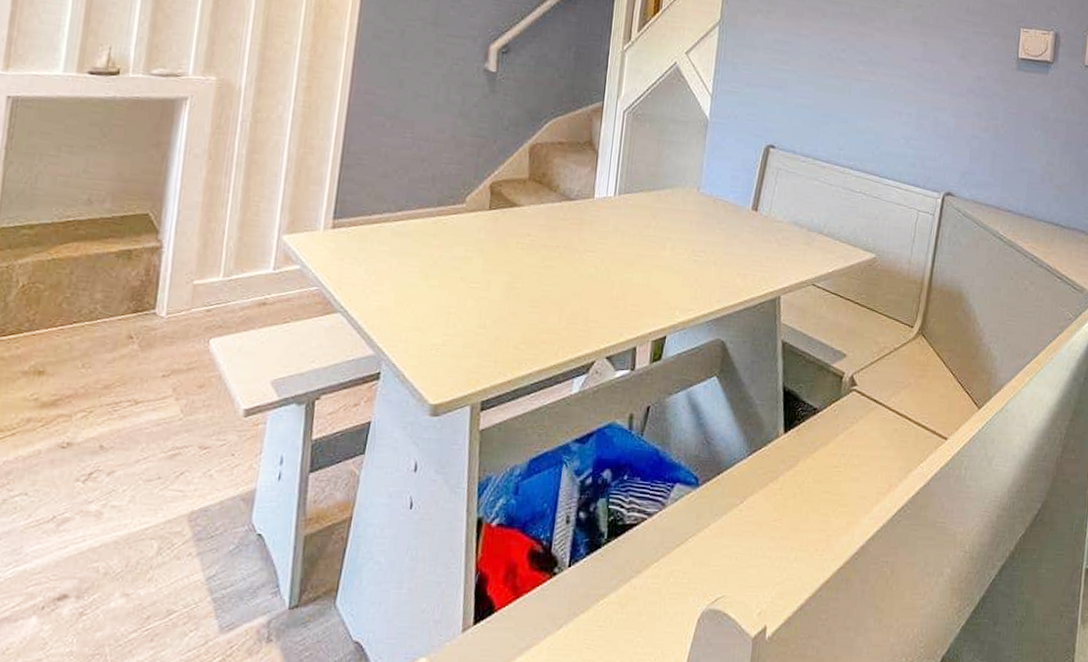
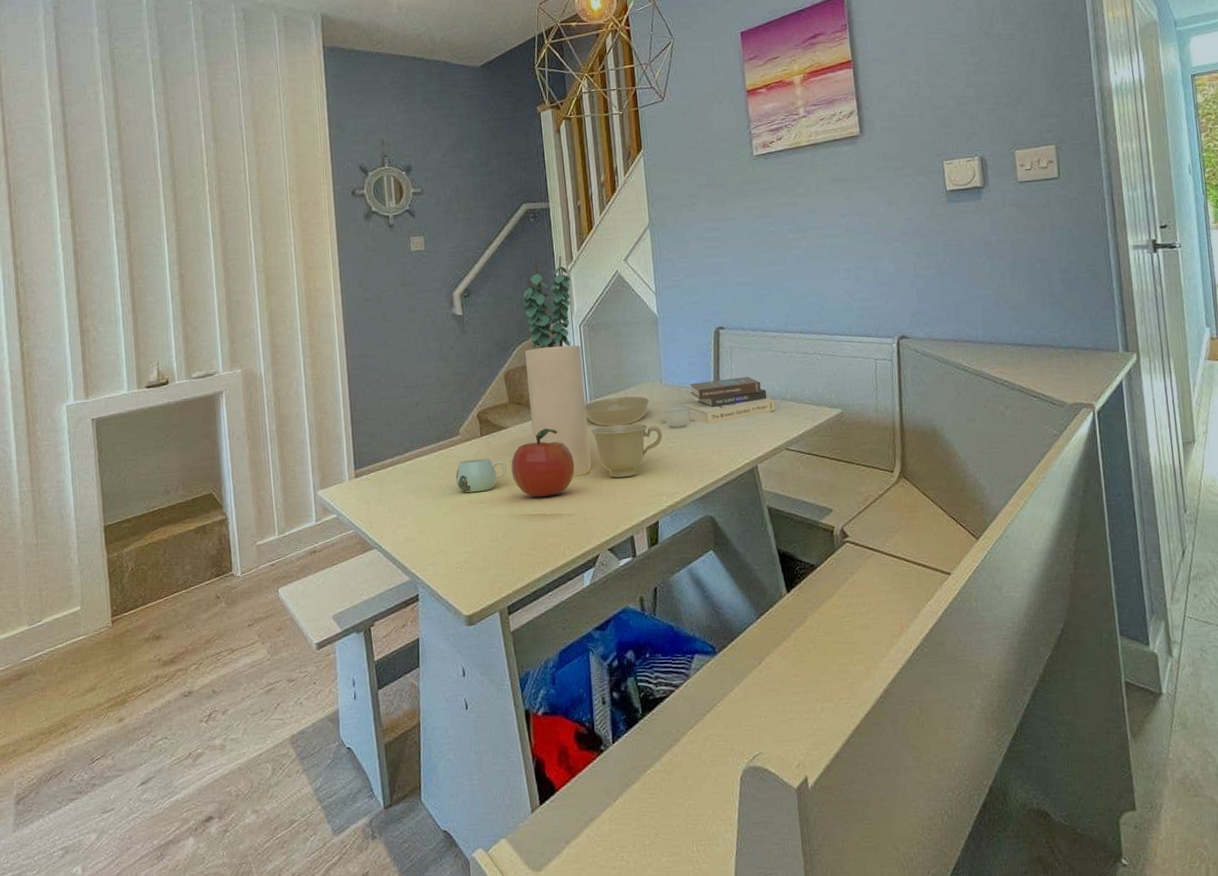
mug: none [450,232,512,271] -> present [456,458,507,493]
fruit: none [516,214,588,289] -> present [511,428,575,497]
vase: none [547,32,624,275] -> present [523,256,592,478]
bowl: none [611,195,682,229] -> present [585,396,650,427]
teacup: none [612,224,689,284] -> present [591,423,663,478]
teacup: none [687,219,728,245] -> present [660,406,697,431]
books: none [715,197,811,244] -> present [681,376,776,424]

